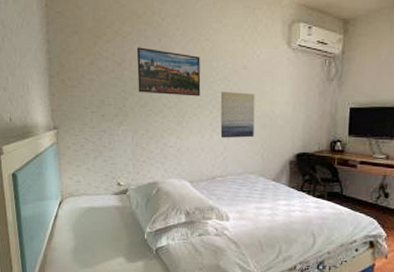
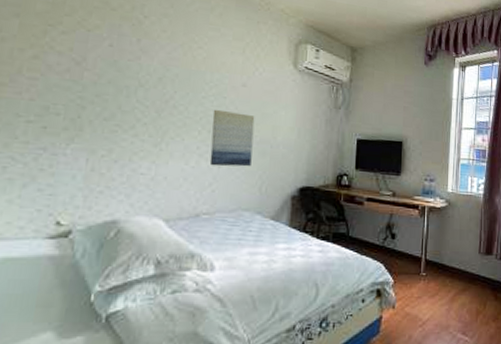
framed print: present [136,47,201,97] -> none [102,45,191,113]

